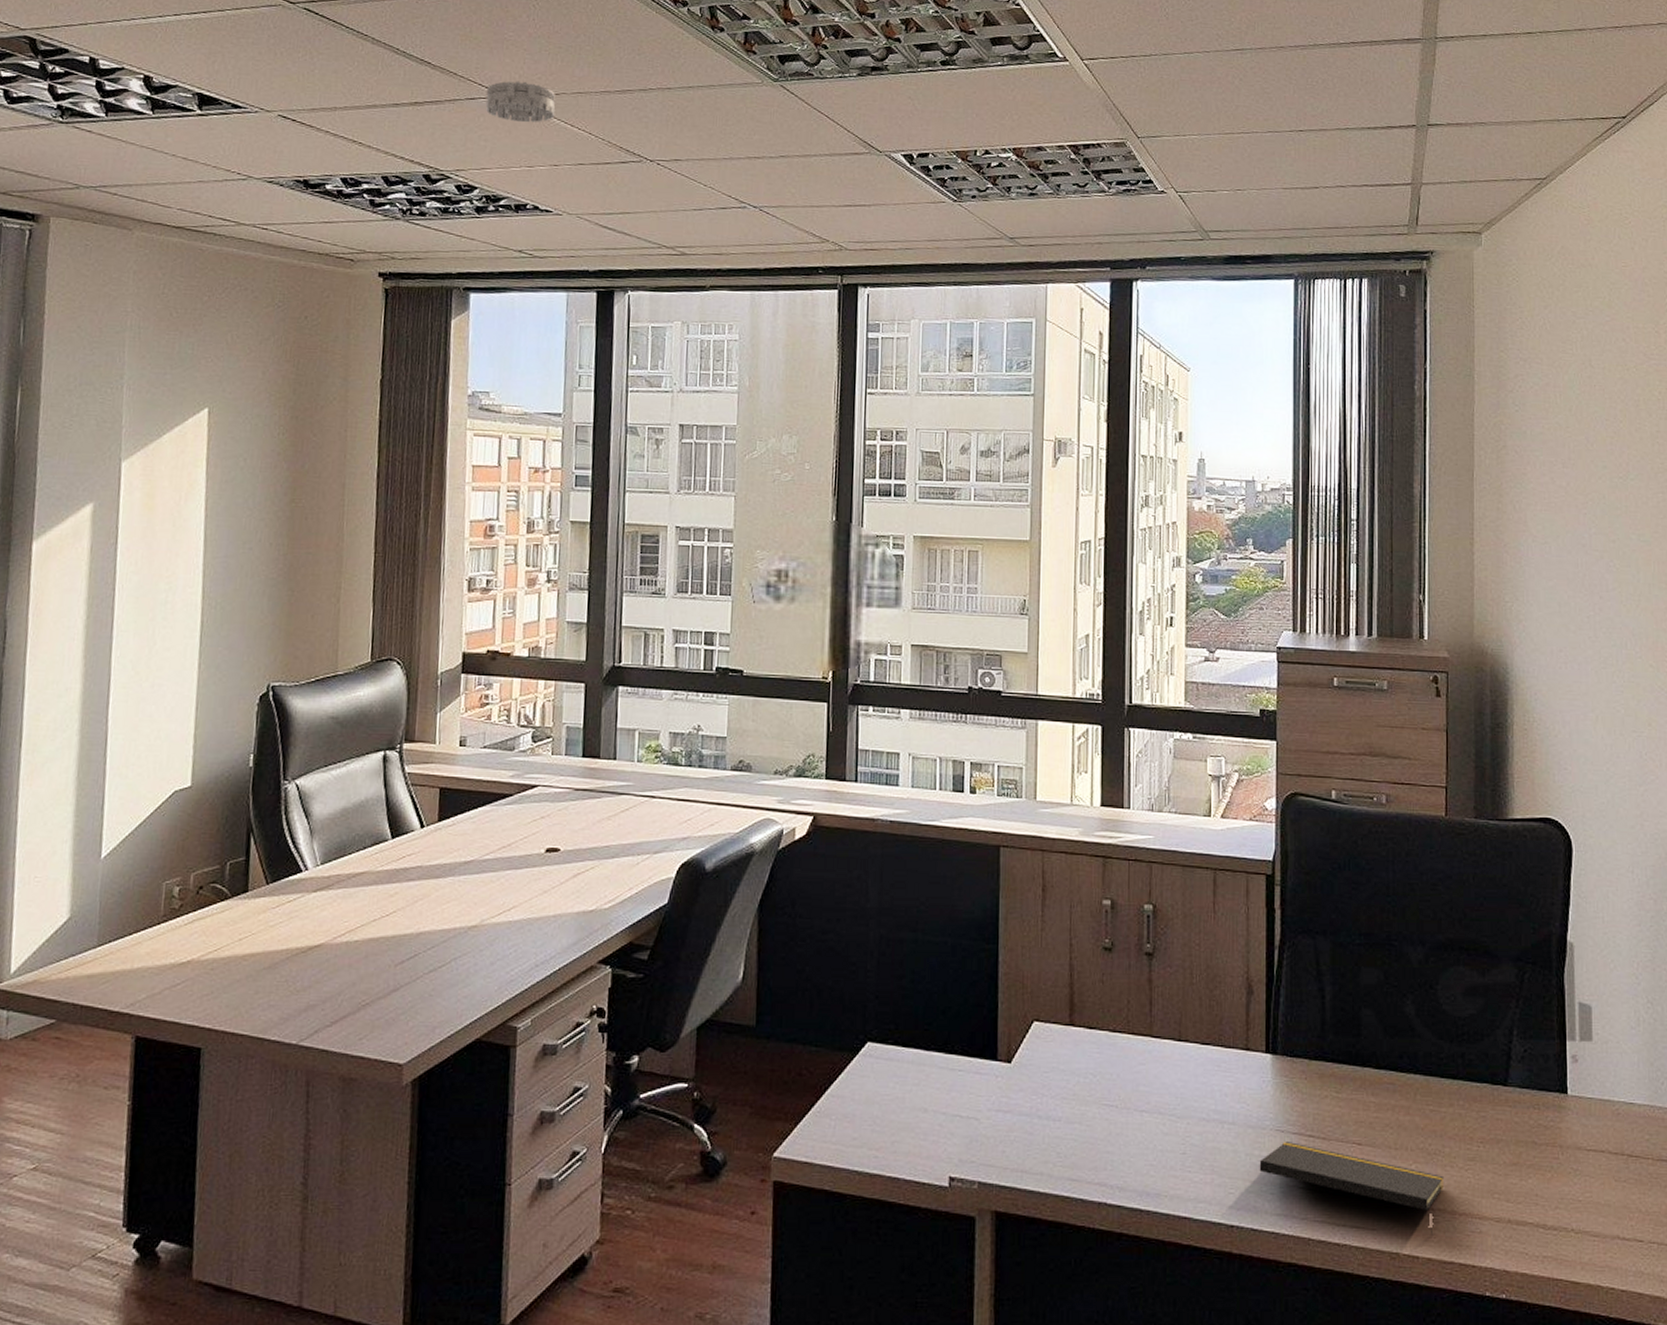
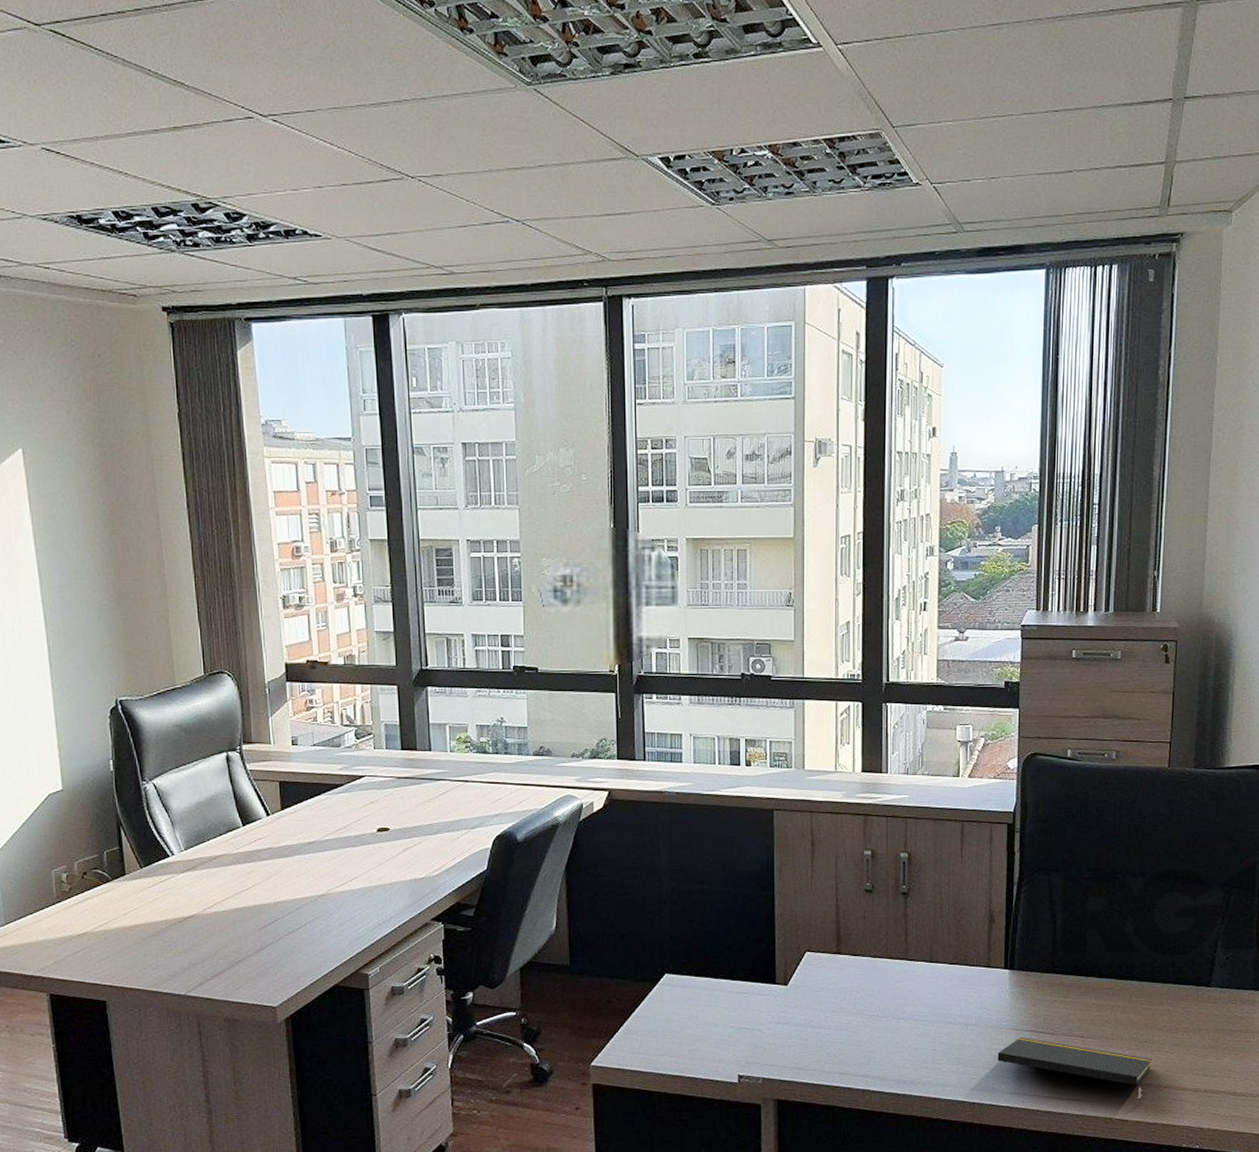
smoke detector: present [485,81,555,123] -> none [243,98,314,143]

